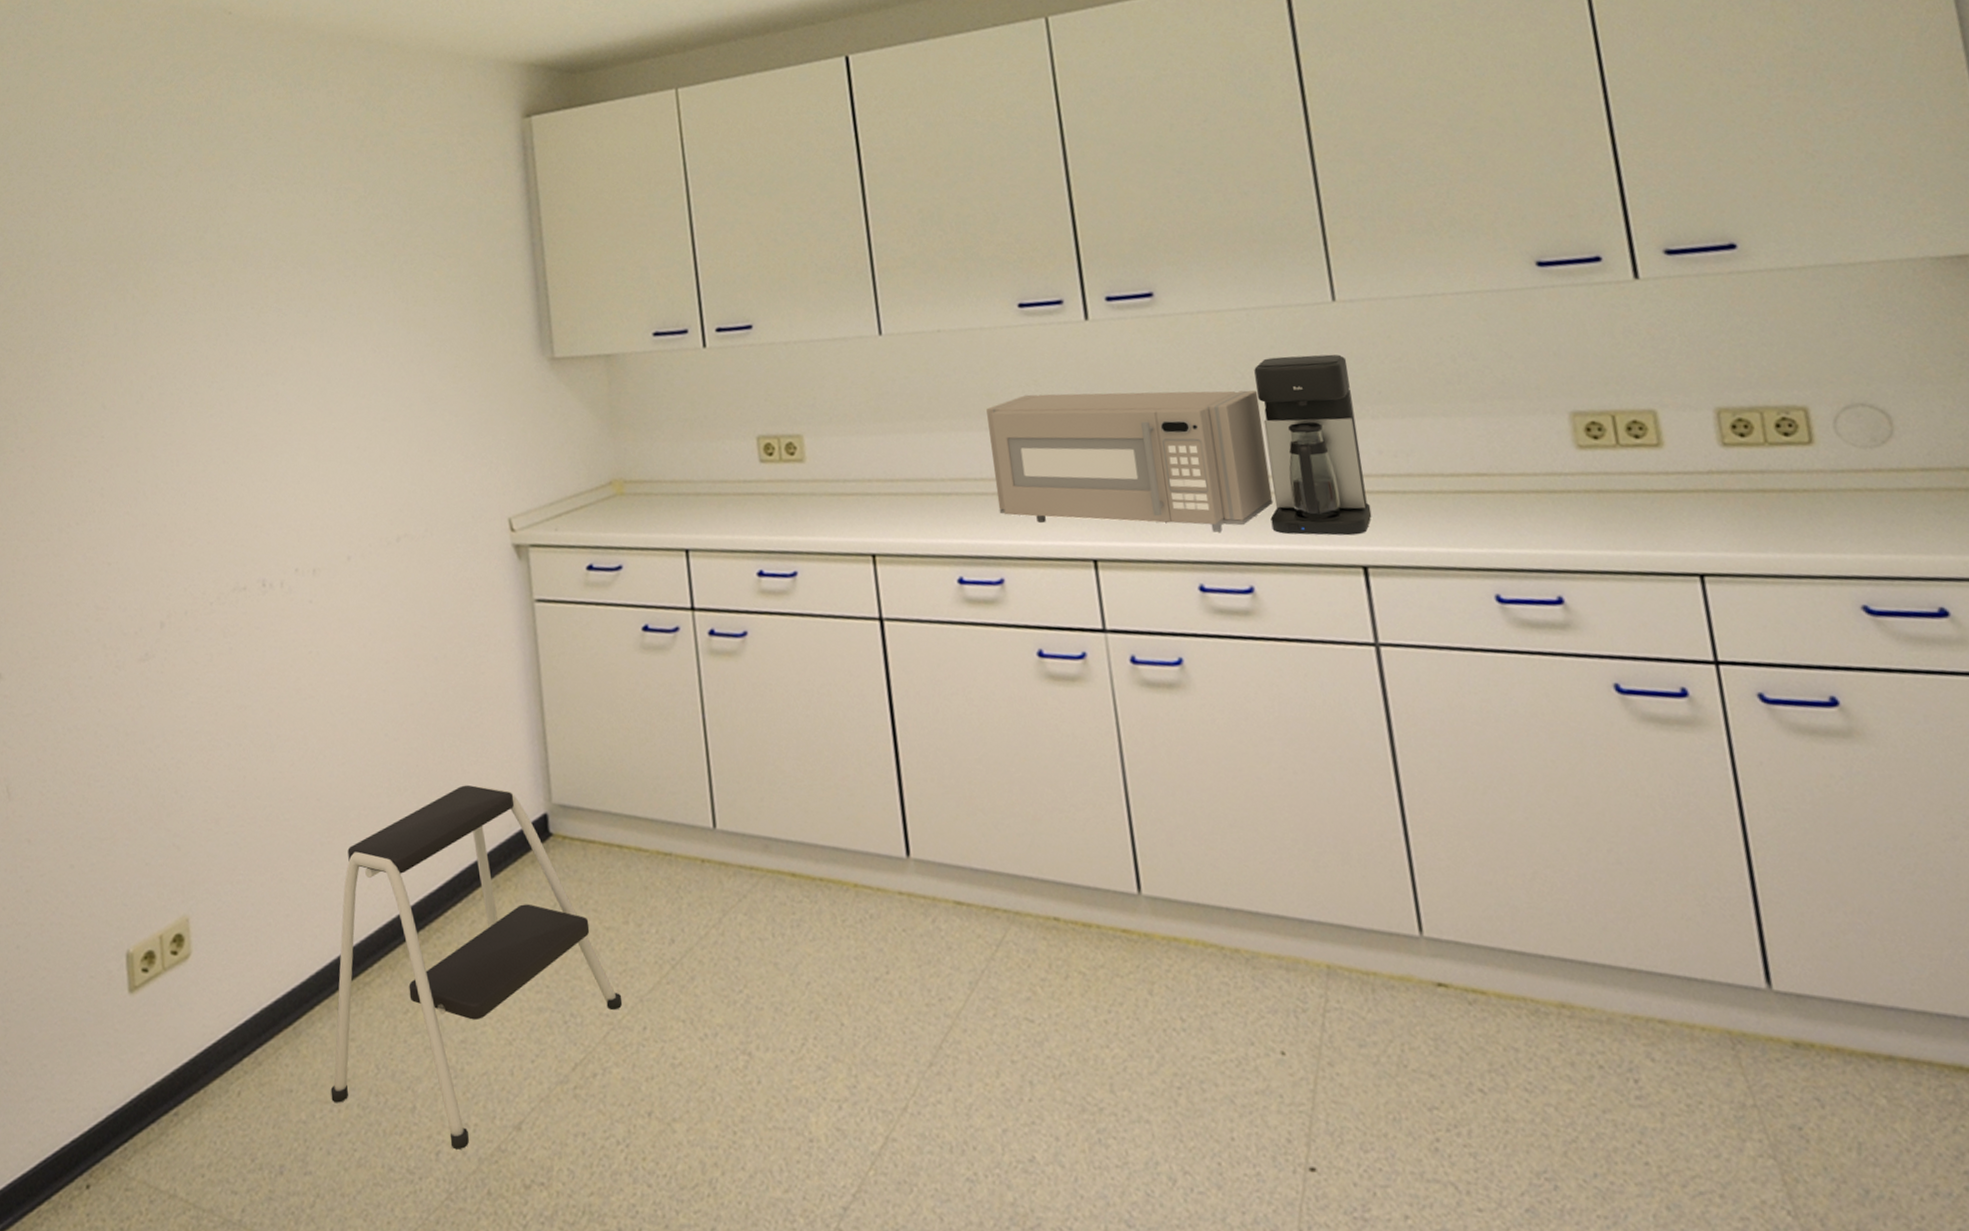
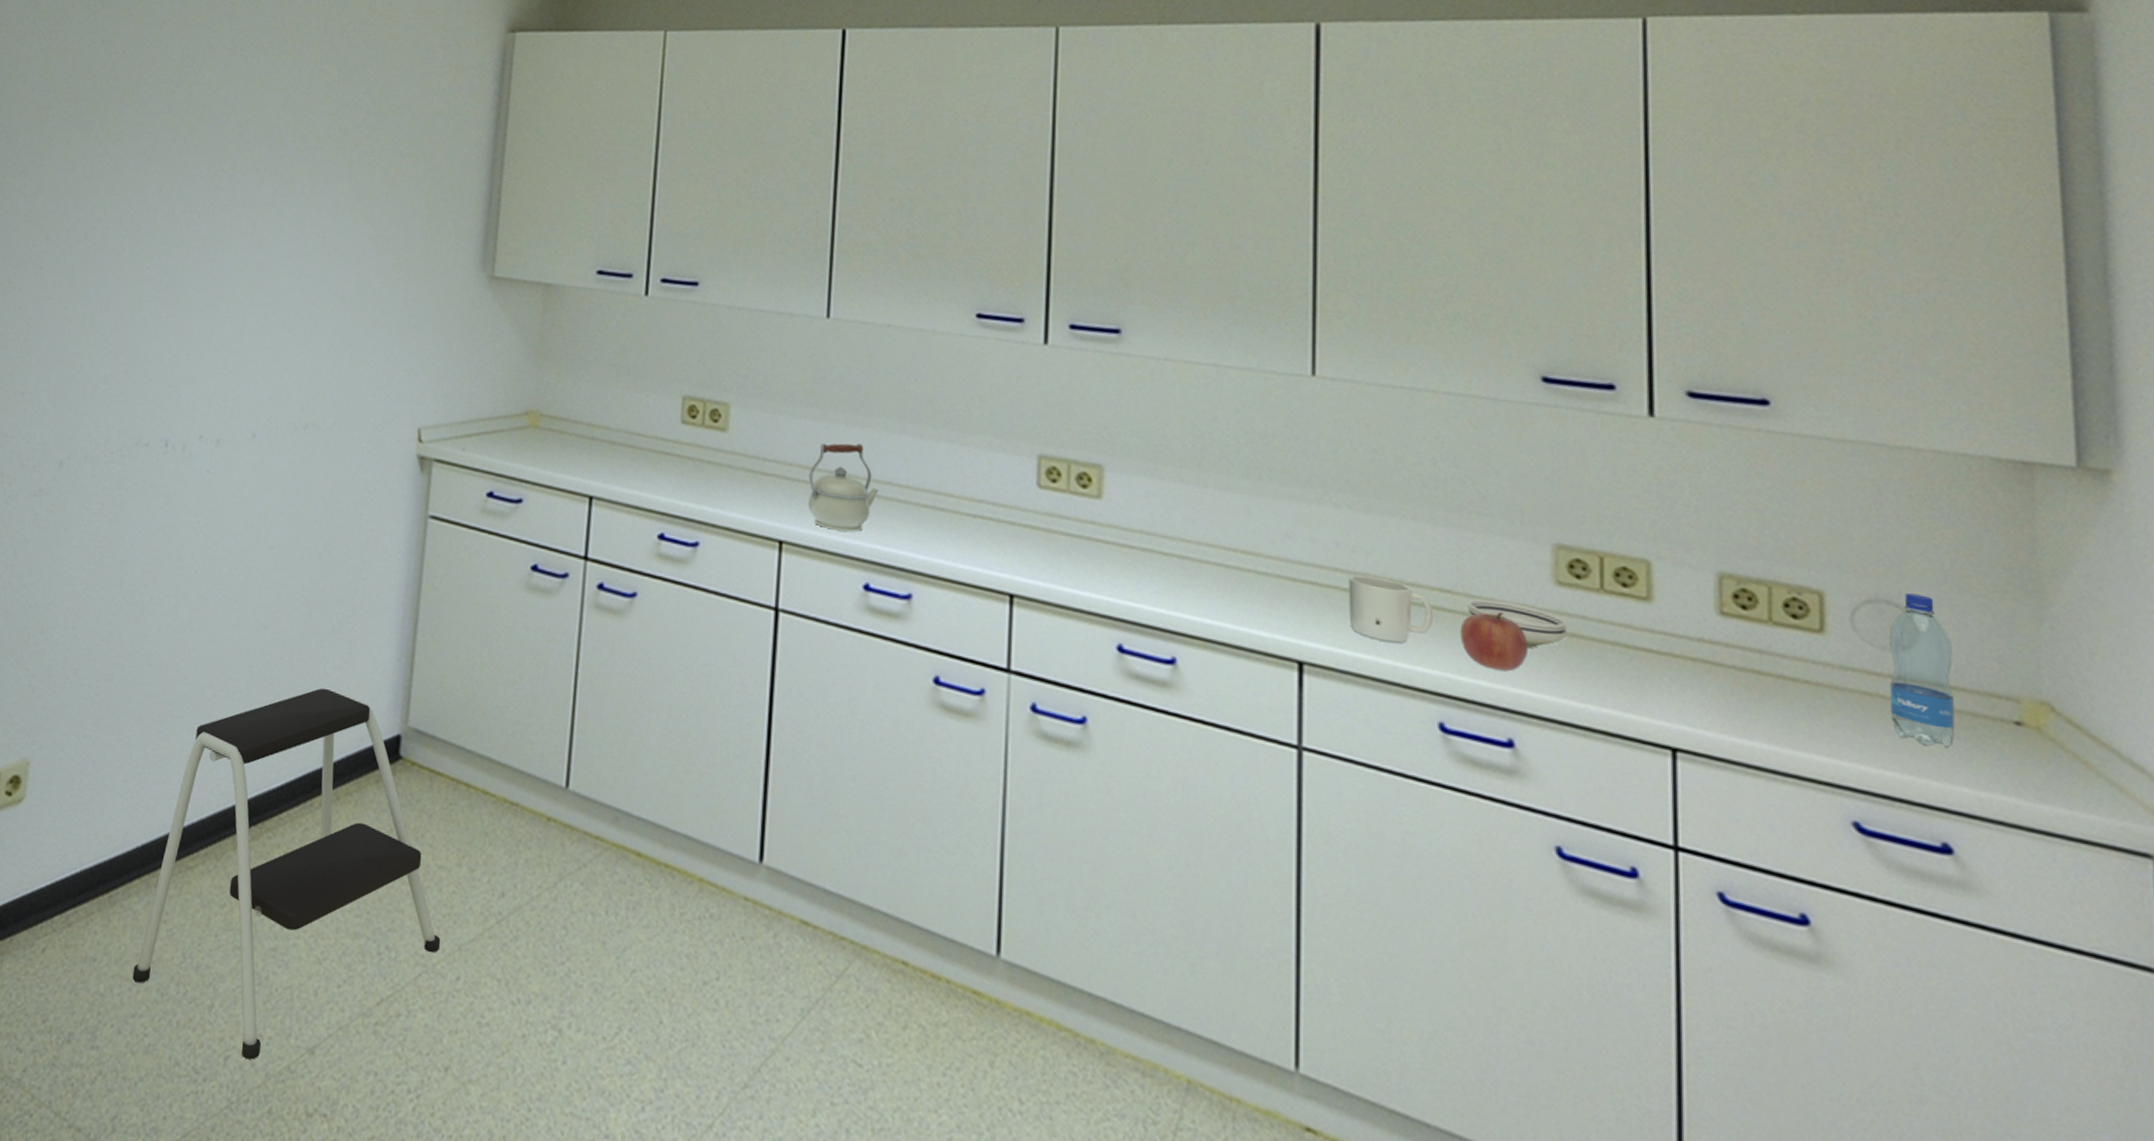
kettle: none [888,448,956,535] -> present [808,443,878,533]
microwave: present [986,390,1273,532] -> none [919,408,1215,593]
coffee maker: present [1254,354,1372,536] -> none [1206,421,1317,627]
mug: none [1395,474,1476,533] -> present [1349,574,1434,644]
fruit: none [1500,483,1563,538] -> present [1460,612,1529,672]
bowl: none [1503,473,1594,511] -> present [1467,599,1567,648]
bottle: none [1868,392,1936,526] -> present [1889,593,1956,749]

